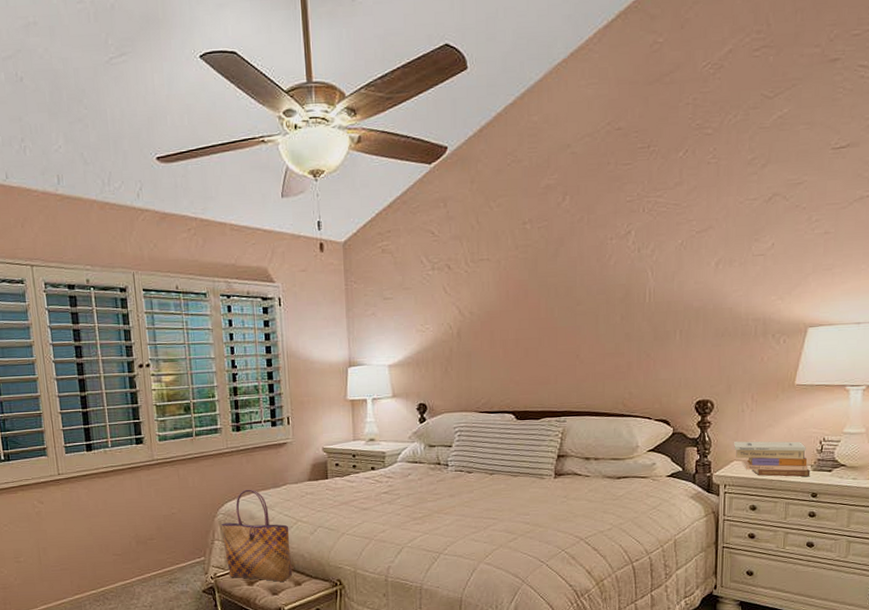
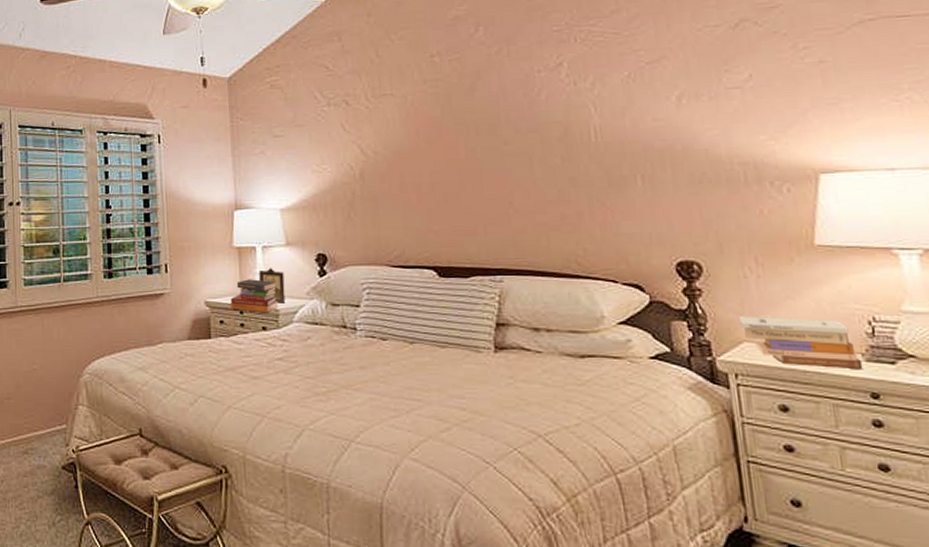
tote bag: present [222,489,293,583] -> none [87,346,169,464]
books: none [344,427,385,456] -> present [230,279,279,313]
photo frame: none [369,417,391,448] -> present [259,268,286,305]

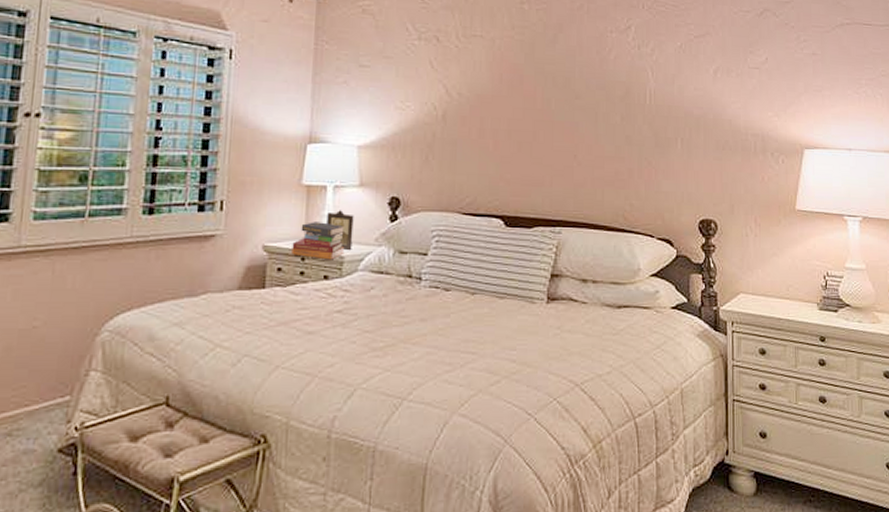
books: present [738,317,863,368] -> none [738,271,817,316]

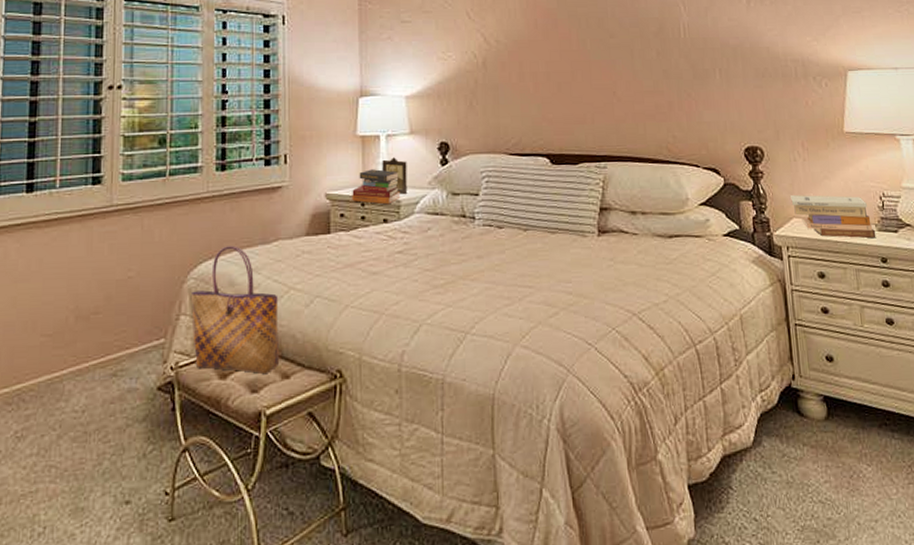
tote bag: none [102,297,203,438] -> present [191,245,280,375]
books: none [738,271,817,316] -> present [789,195,876,238]

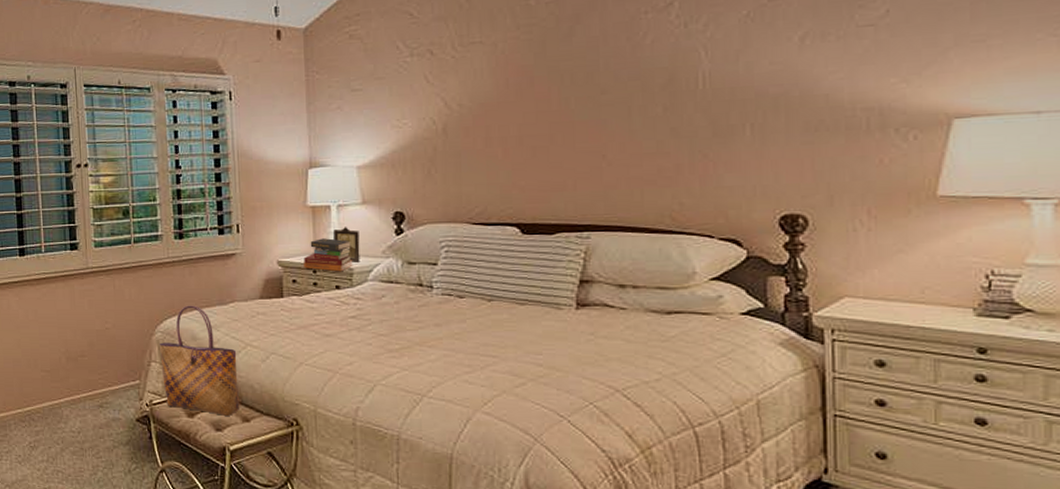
books: present [789,195,876,238] -> none [841,271,973,323]

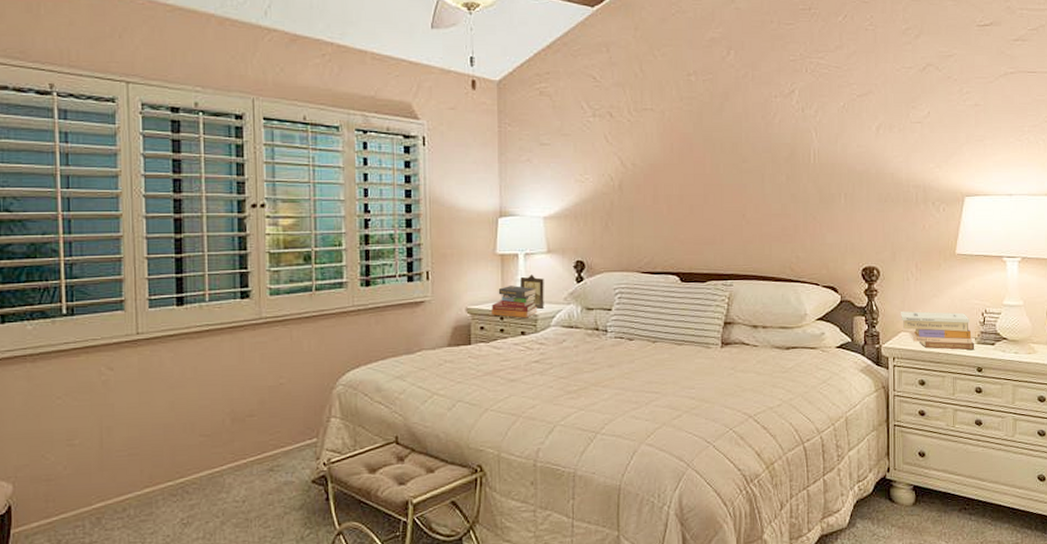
tote bag: present [160,305,240,417] -> none [341,355,425,469]
books: none [841,271,973,323] -> present [900,311,975,350]

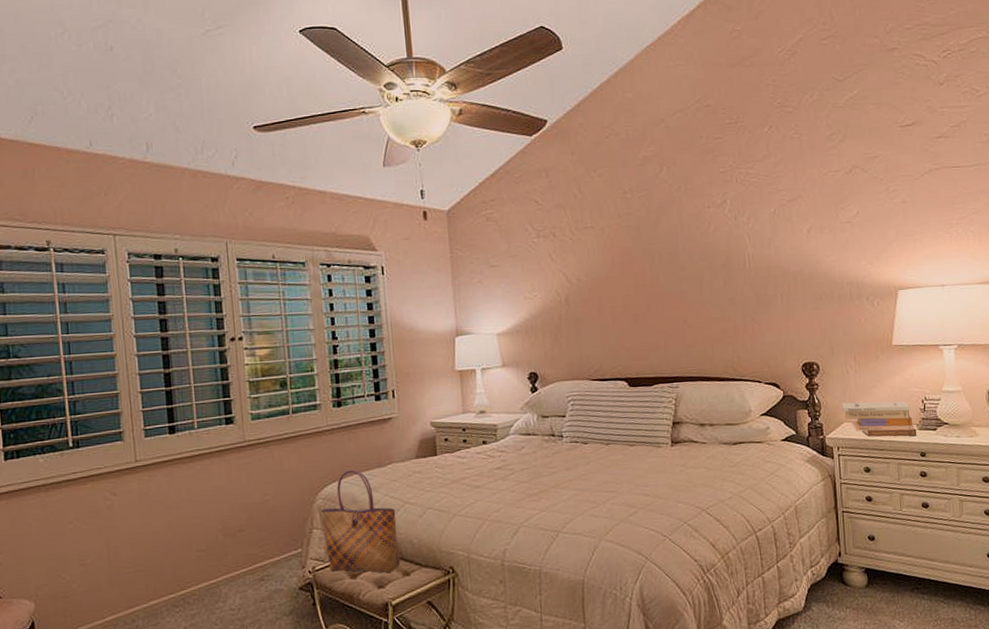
tote bag: none [341,355,425,469] -> present [321,470,401,573]
books: present [492,286,538,318] -> none [454,398,497,429]
photo frame: present [520,275,544,310] -> none [479,388,503,420]

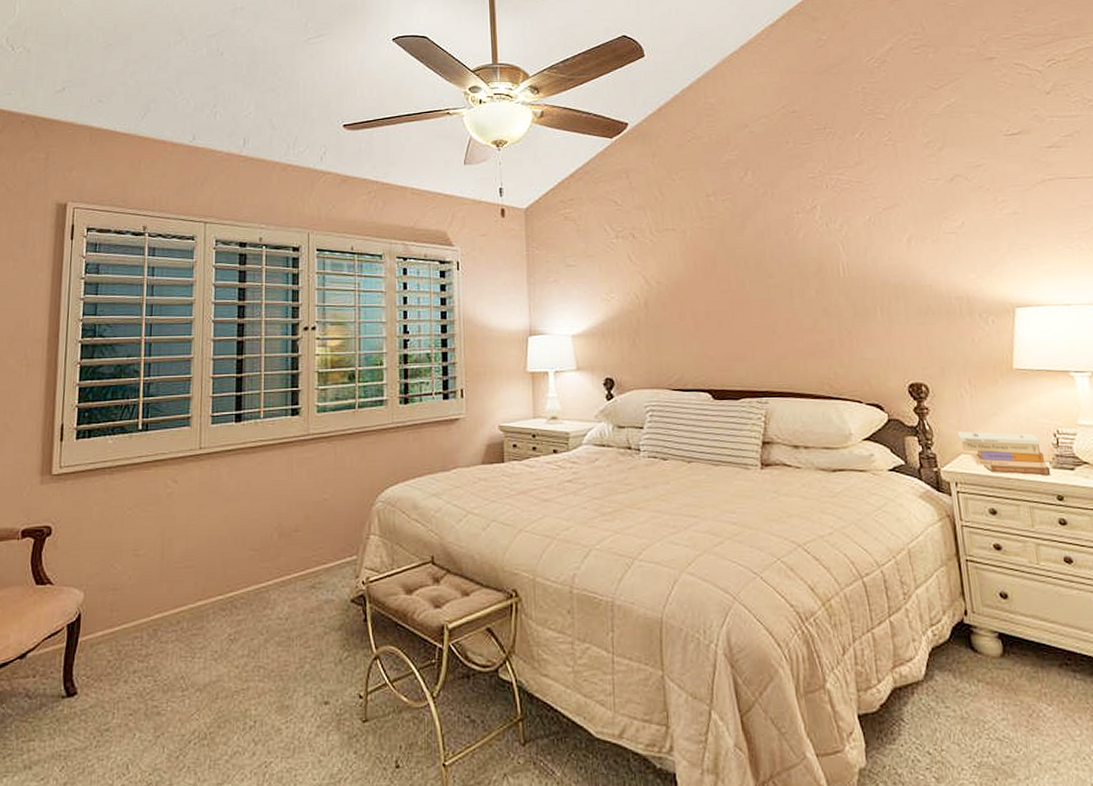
tote bag: present [321,470,401,573] -> none [380,472,460,592]

